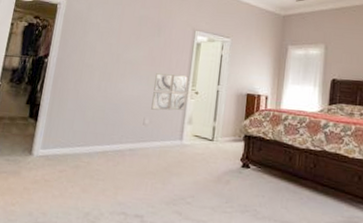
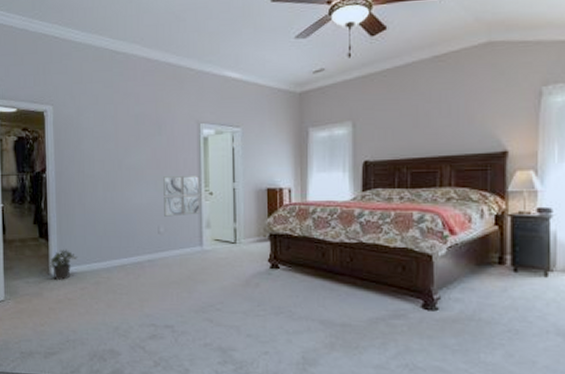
potted plant: none [33,130,63,161] -> present [50,248,78,280]

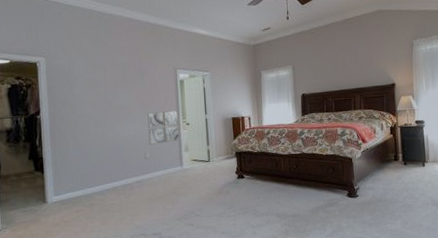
potted plant: present [50,248,78,280] -> none [46,178,73,206]

